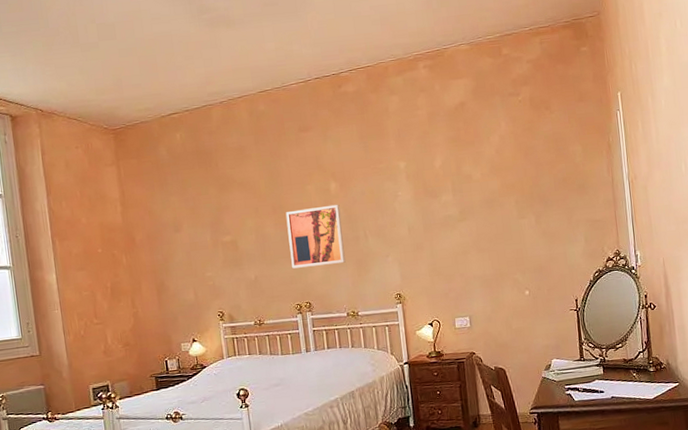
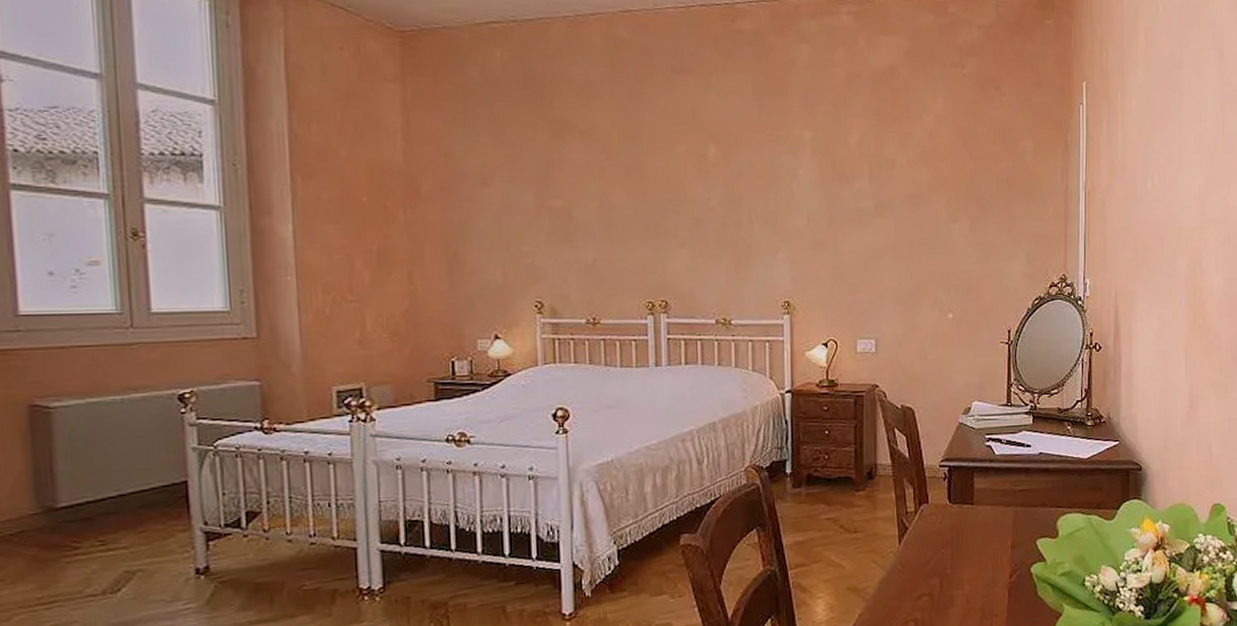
wall art: present [285,204,346,269] -> none [643,175,720,254]

